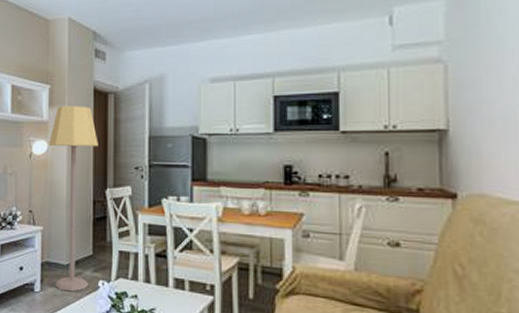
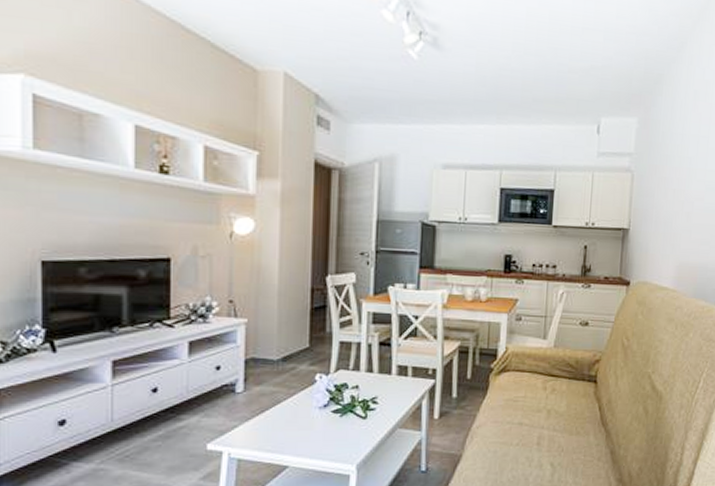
lamp: present [48,106,98,292] -> none [255,178,319,389]

